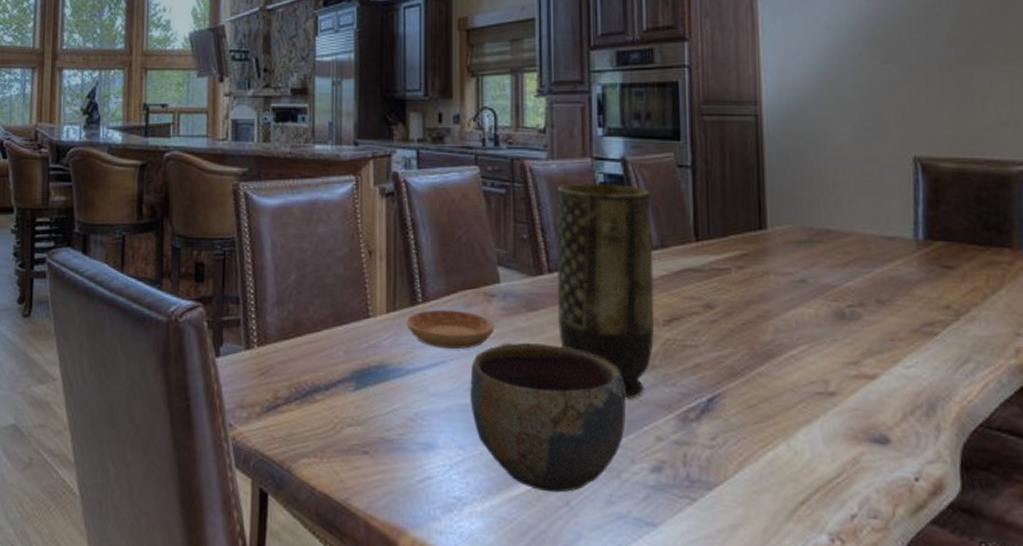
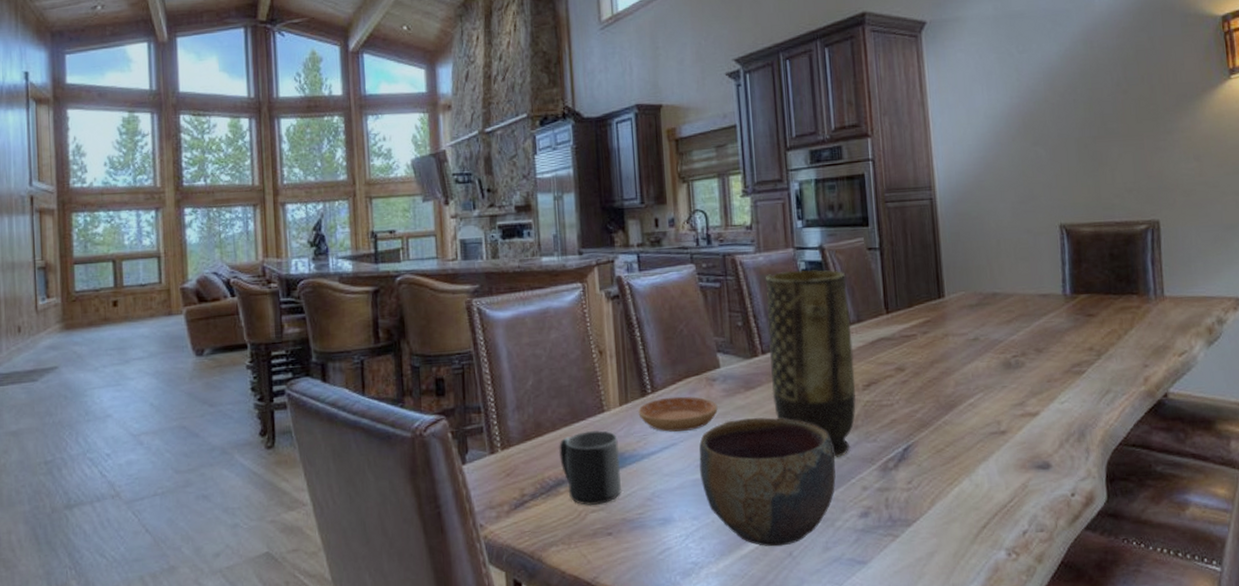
mug: none [318,337,383,419] -> present [559,430,621,505]

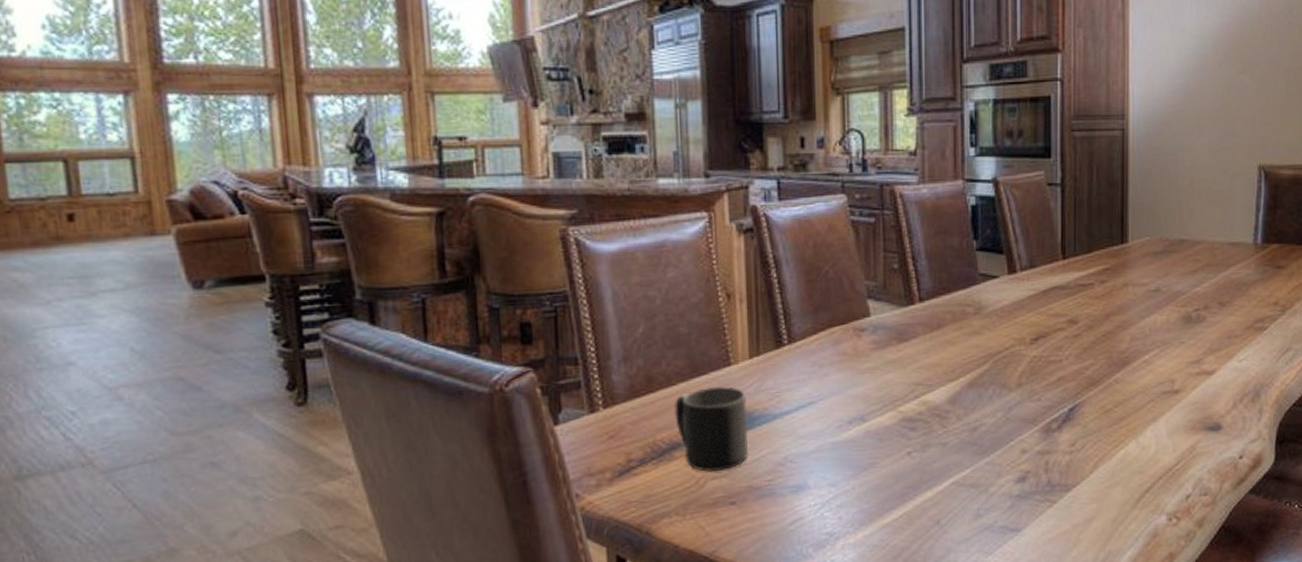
saucer: present [638,396,718,432] -> none [771,348,865,389]
bowl: present [699,417,836,547] -> none [841,373,993,515]
vase: present [765,270,856,459] -> none [927,206,1022,419]

